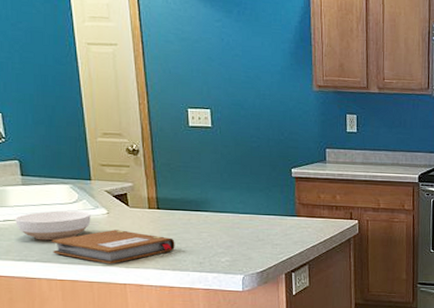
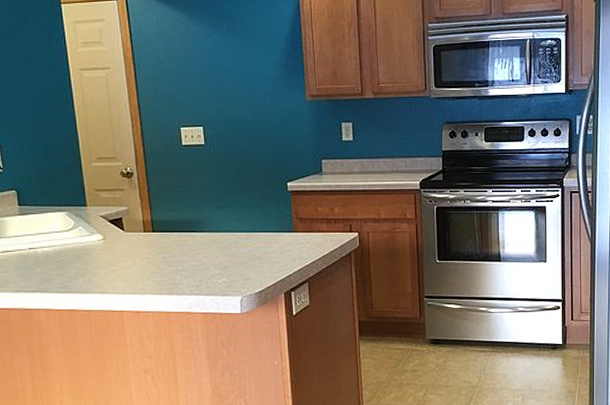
bowl: present [15,211,91,241] -> none [13,239,87,270]
notebook: present [52,230,175,264] -> none [49,255,171,291]

